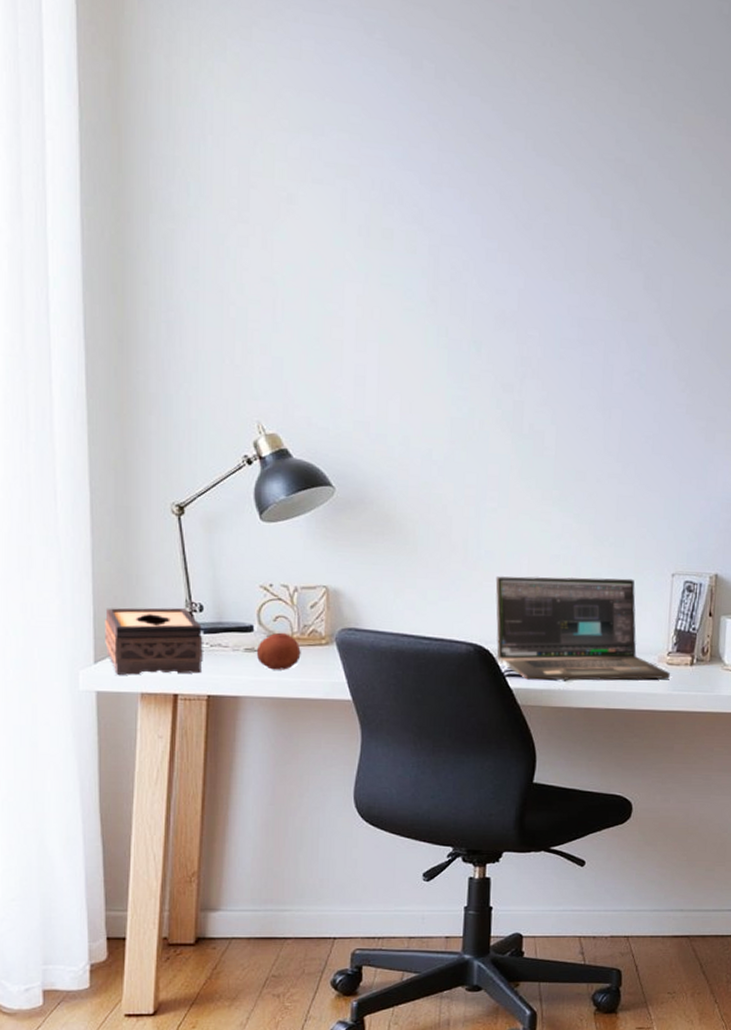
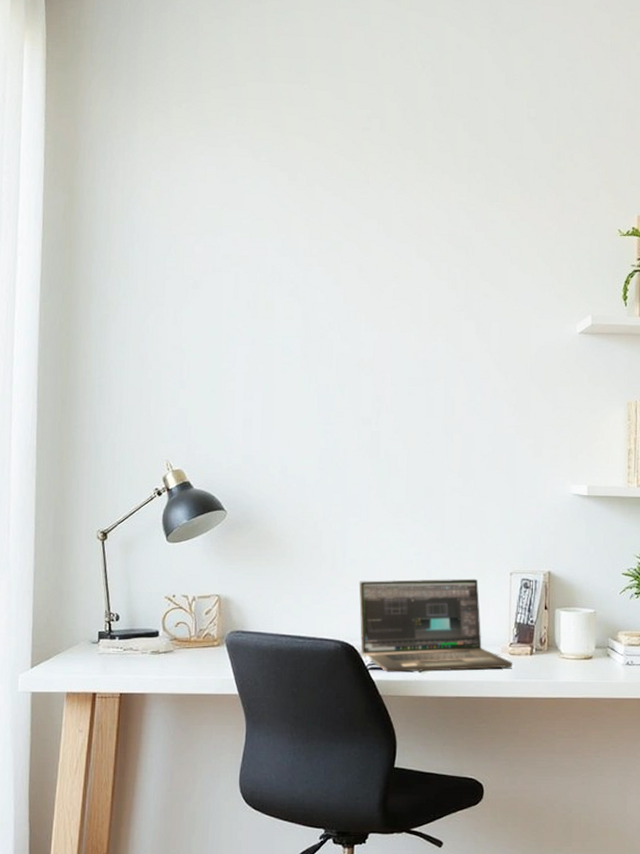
tissue box: present [105,607,203,675] -> none [40,617,118,677]
fruit: present [256,632,301,670] -> none [160,636,197,669]

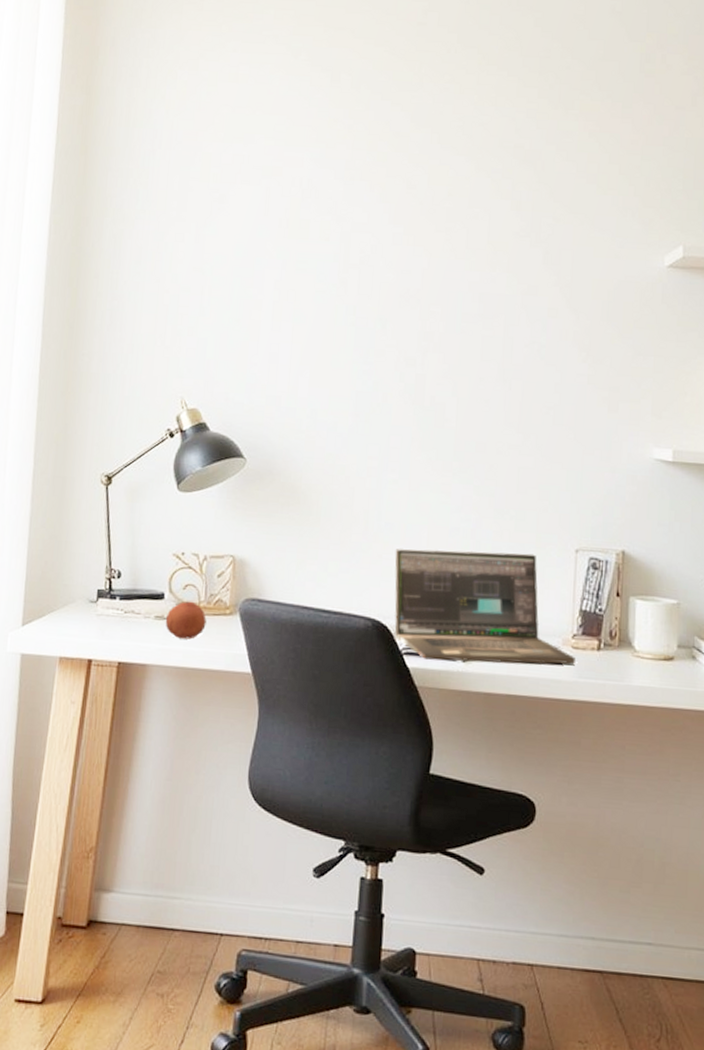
fruit: none [160,636,197,669] -> present [165,601,207,640]

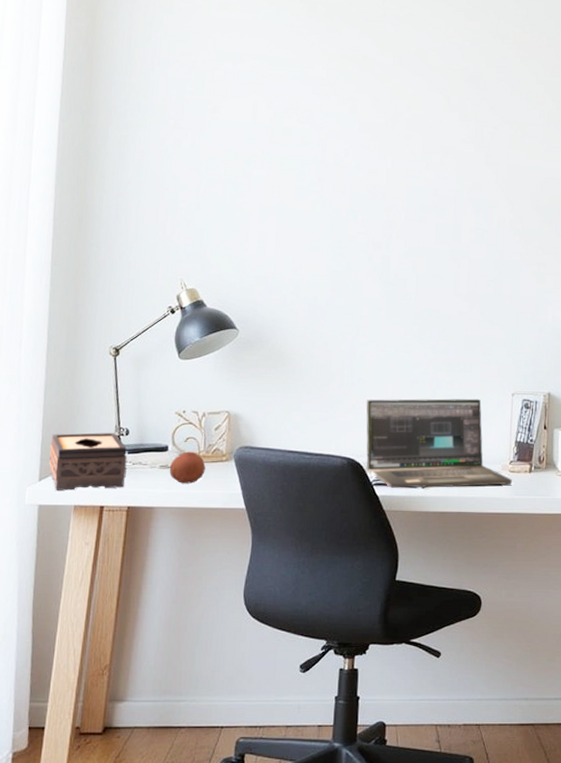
tissue box: none [33,572,119,640] -> present [49,432,127,491]

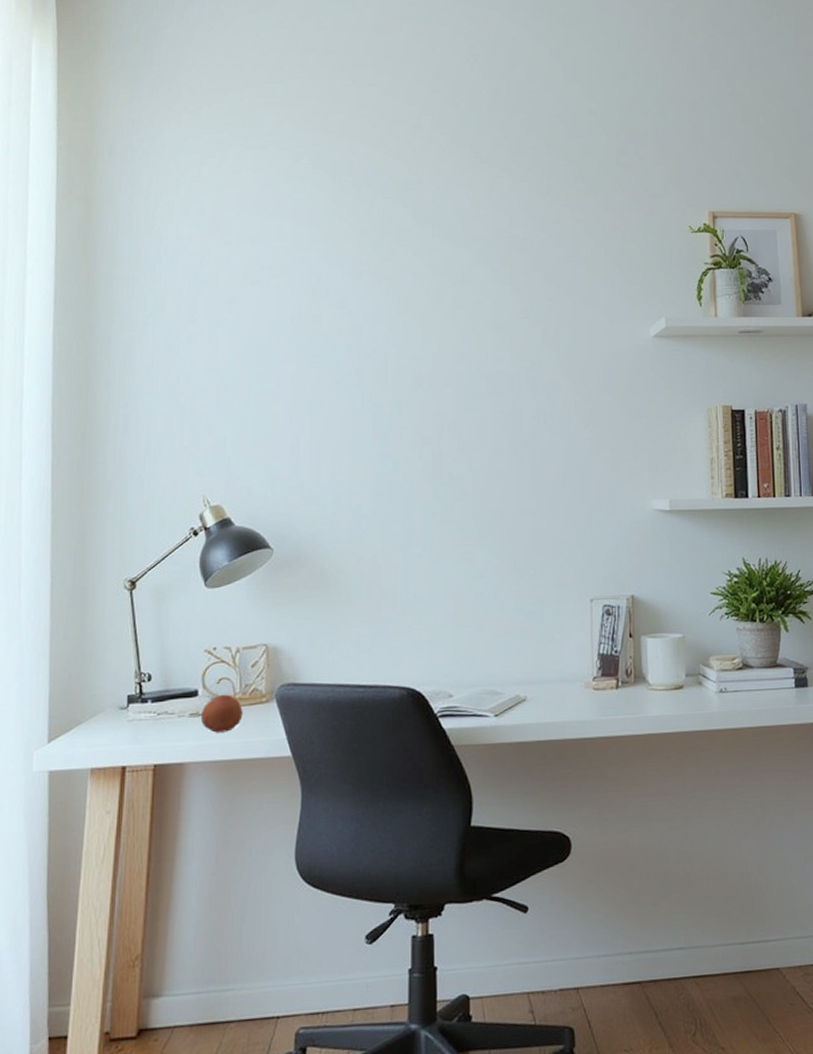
tissue box: present [49,432,127,491] -> none [59,678,151,752]
laptop: present [366,398,512,488] -> none [424,608,597,719]

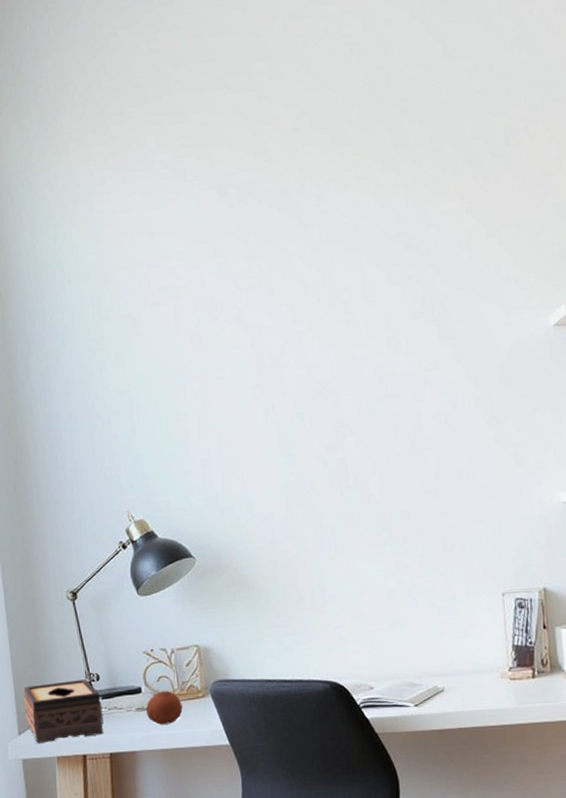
tissue box: none [59,678,151,752] -> present [24,678,104,743]

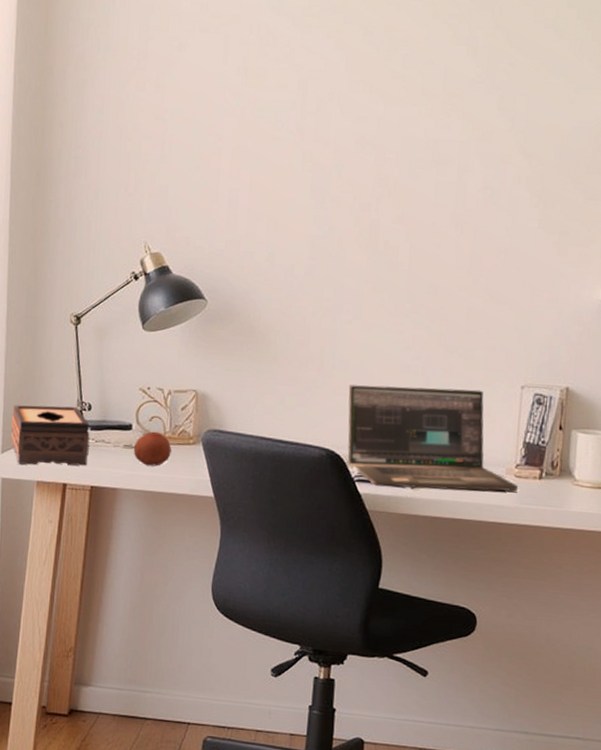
laptop: none [341,603,514,709] -> present [347,384,518,492]

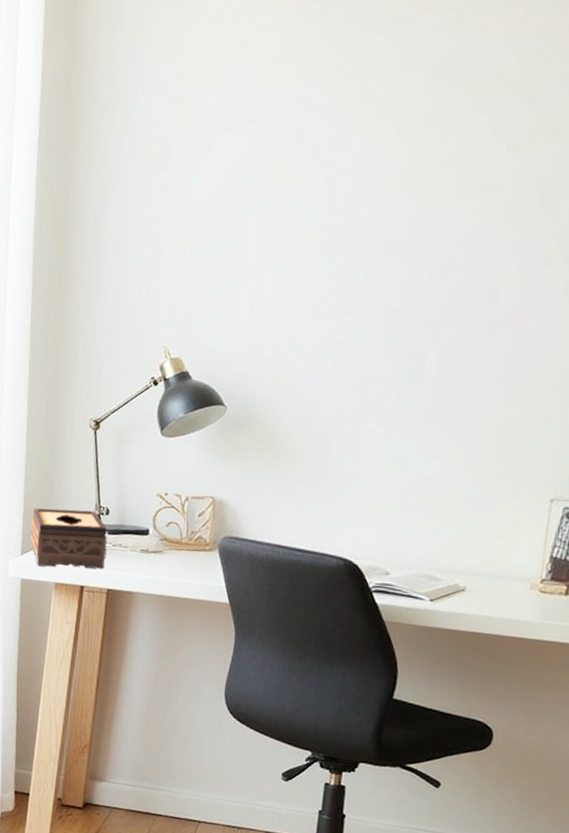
fruit: present [133,431,172,466] -> none [149,537,188,572]
laptop: present [347,384,518,492] -> none [365,494,542,607]

